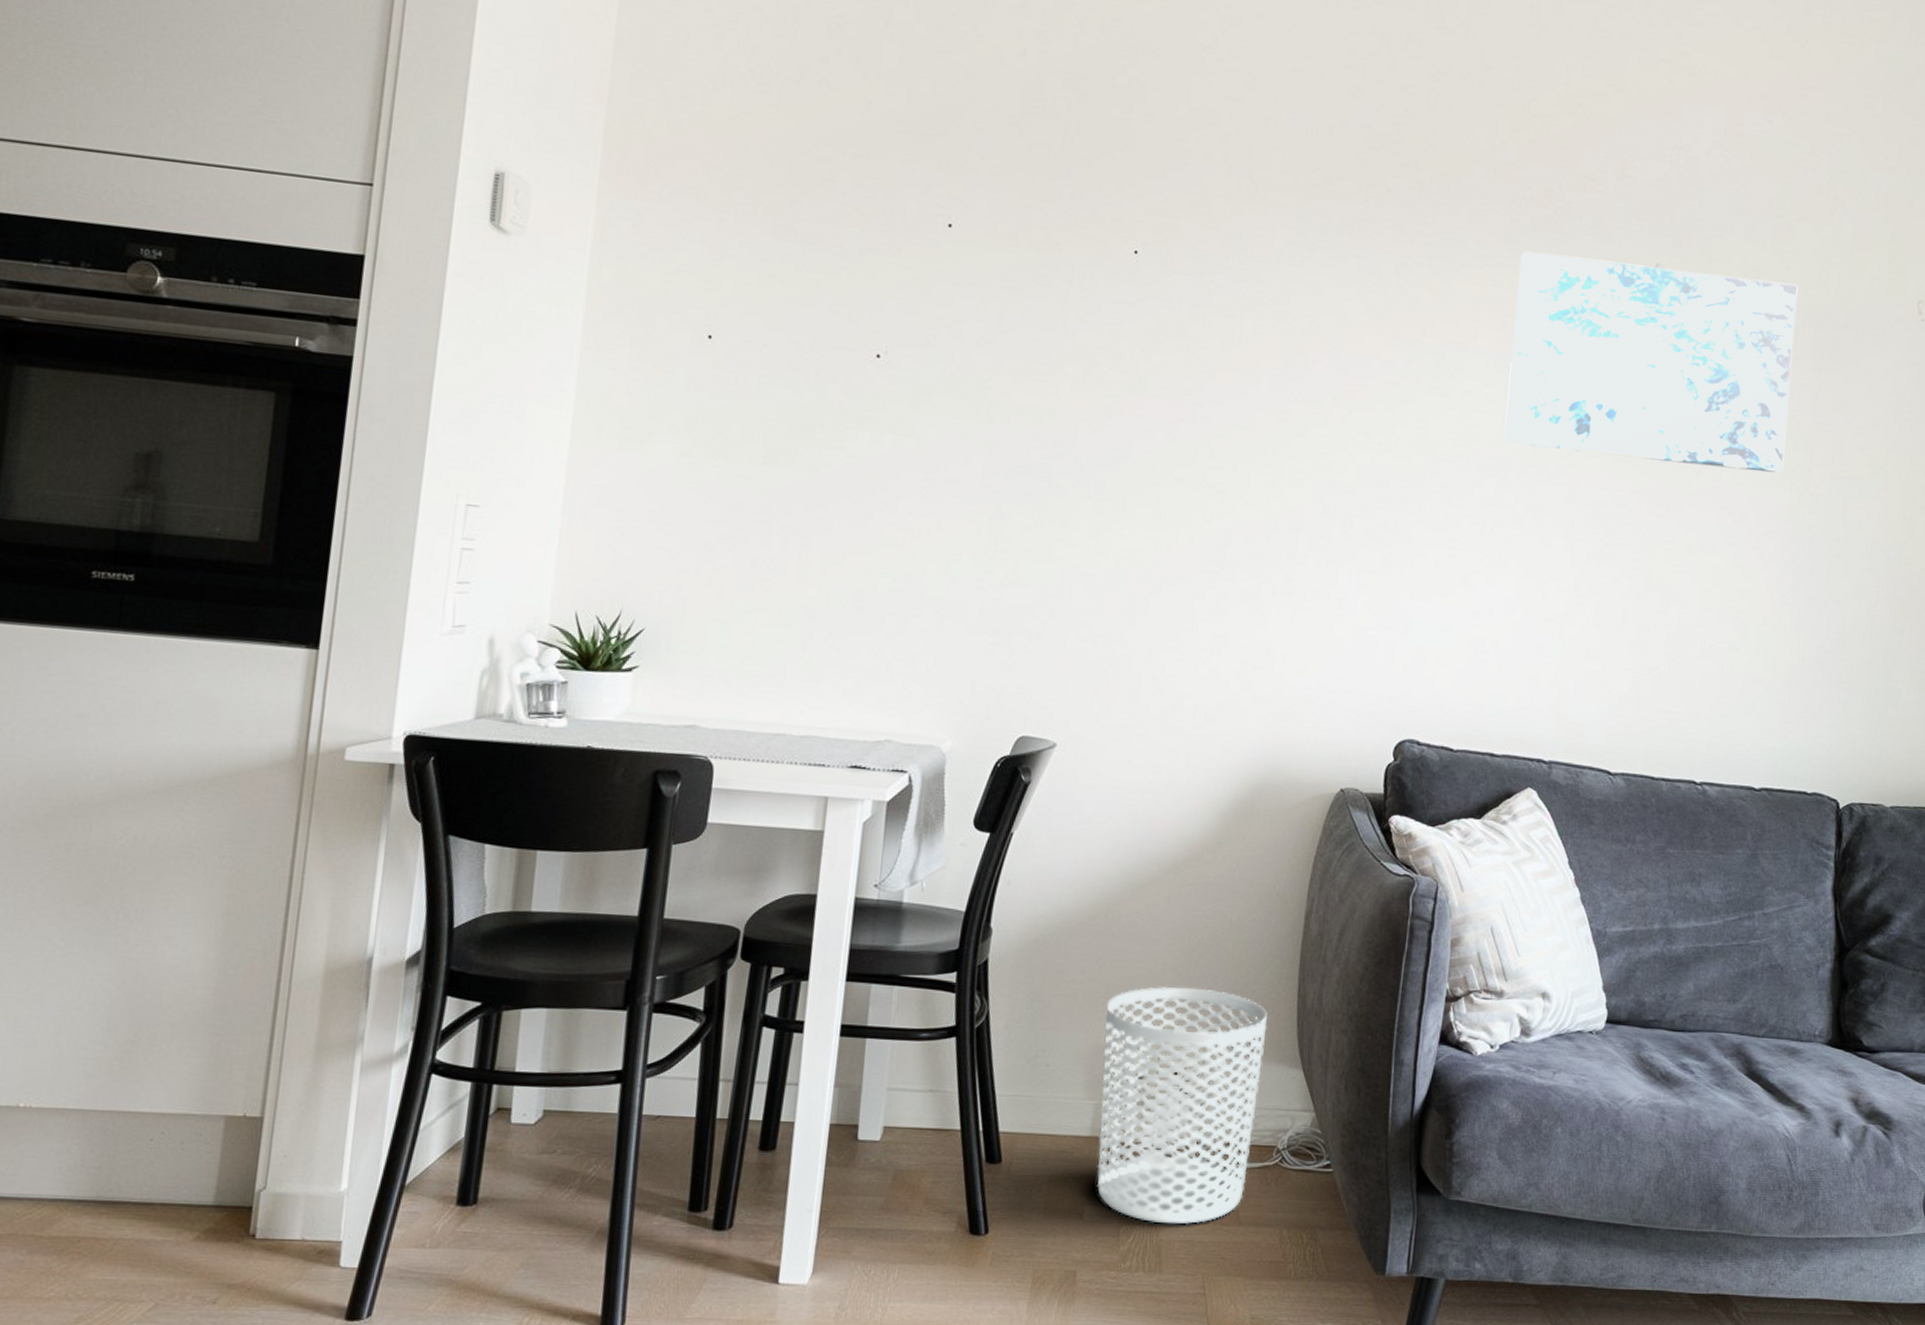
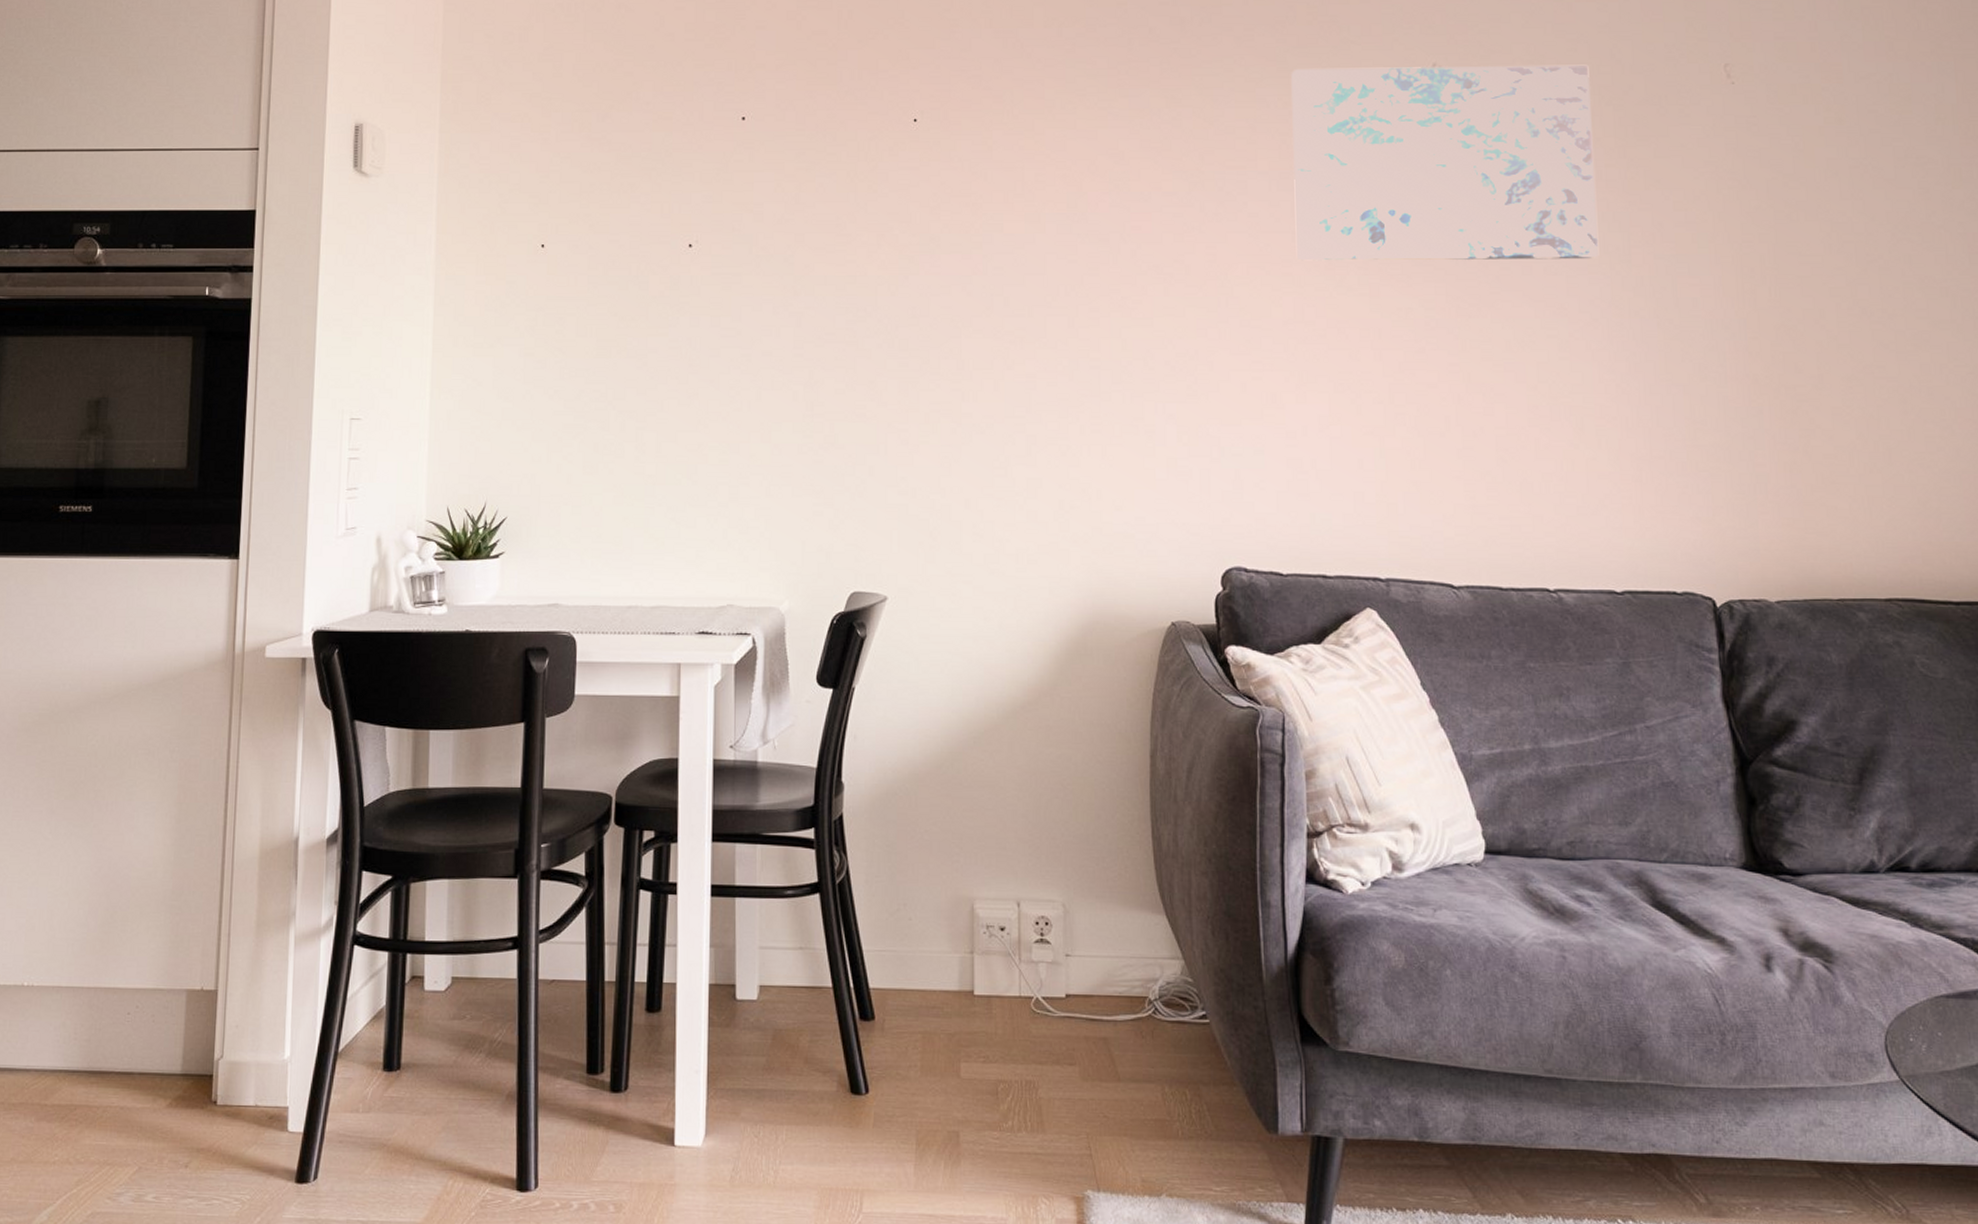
waste bin: present [1096,986,1267,1225] -> none [961,833,1124,1082]

